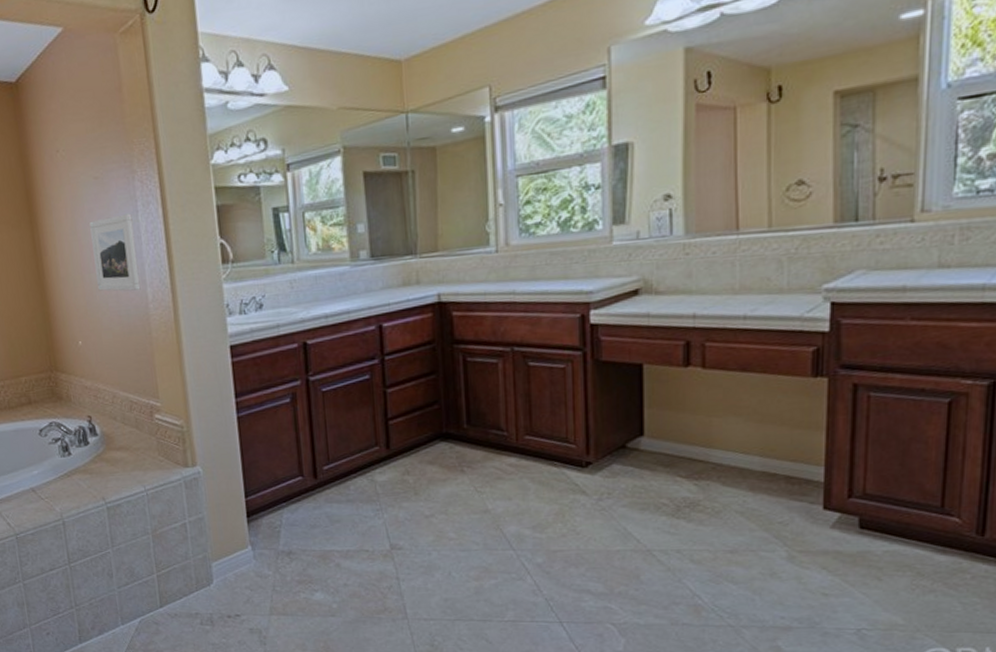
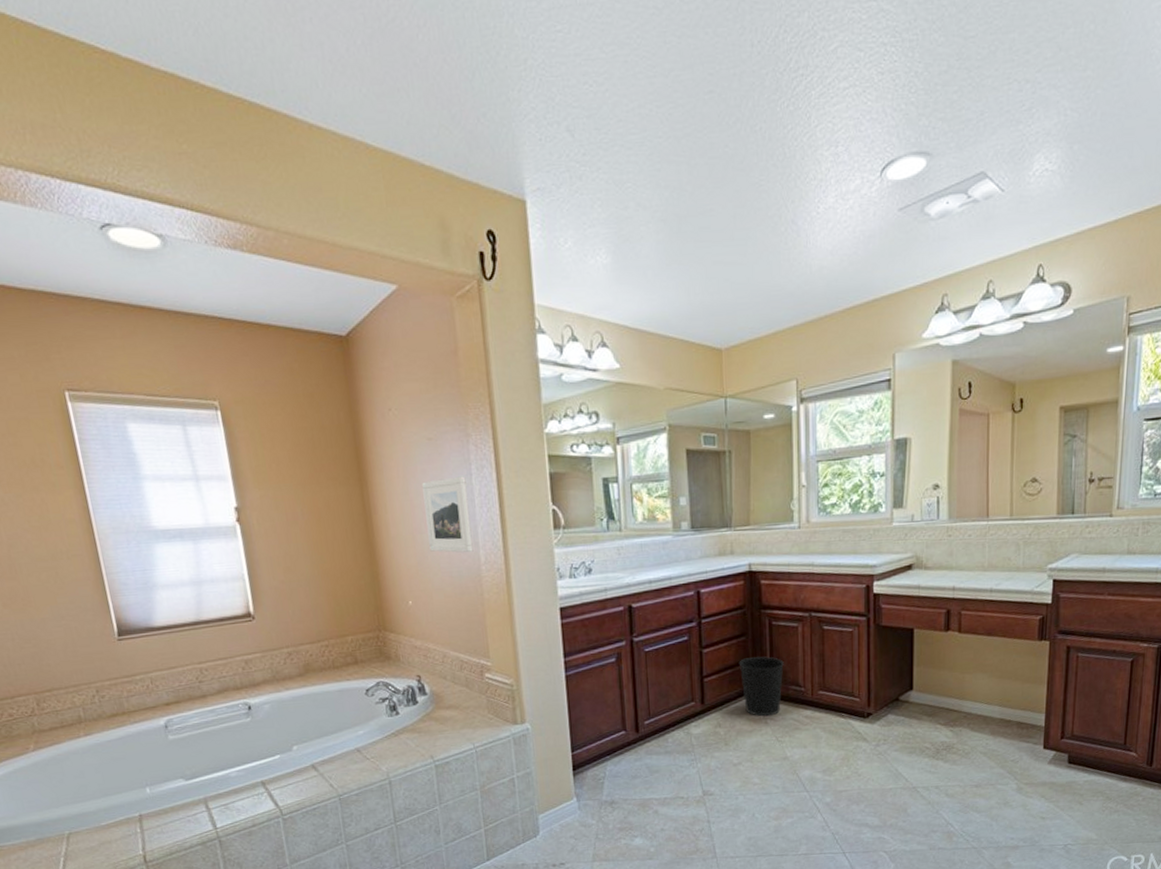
wastebasket: none [428,397,482,464] -> present [739,656,784,717]

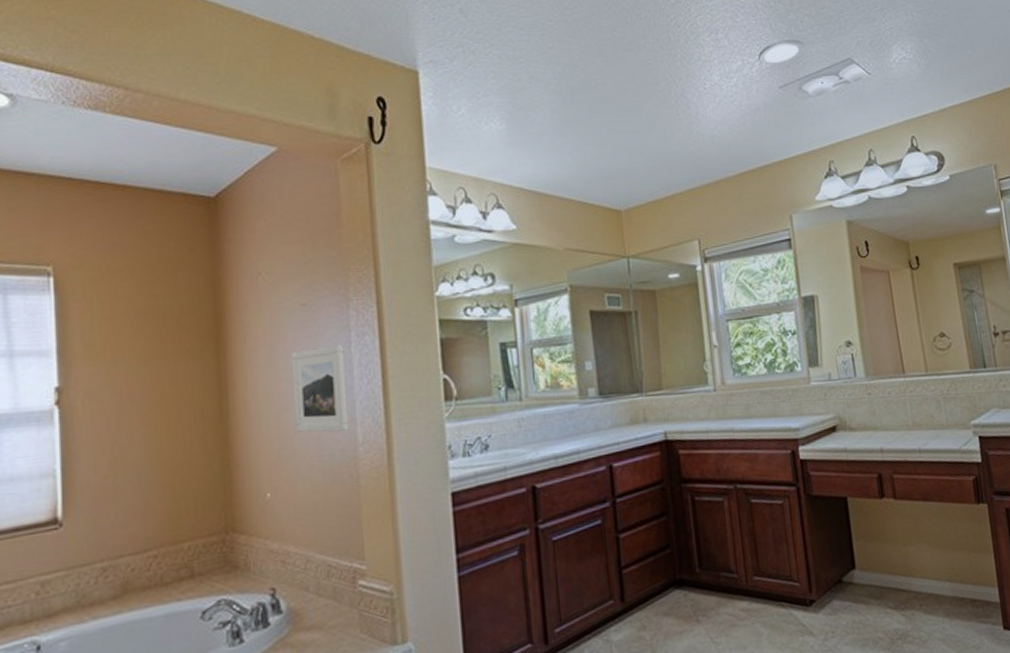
wastebasket: present [739,656,784,717] -> none [661,538,713,613]

